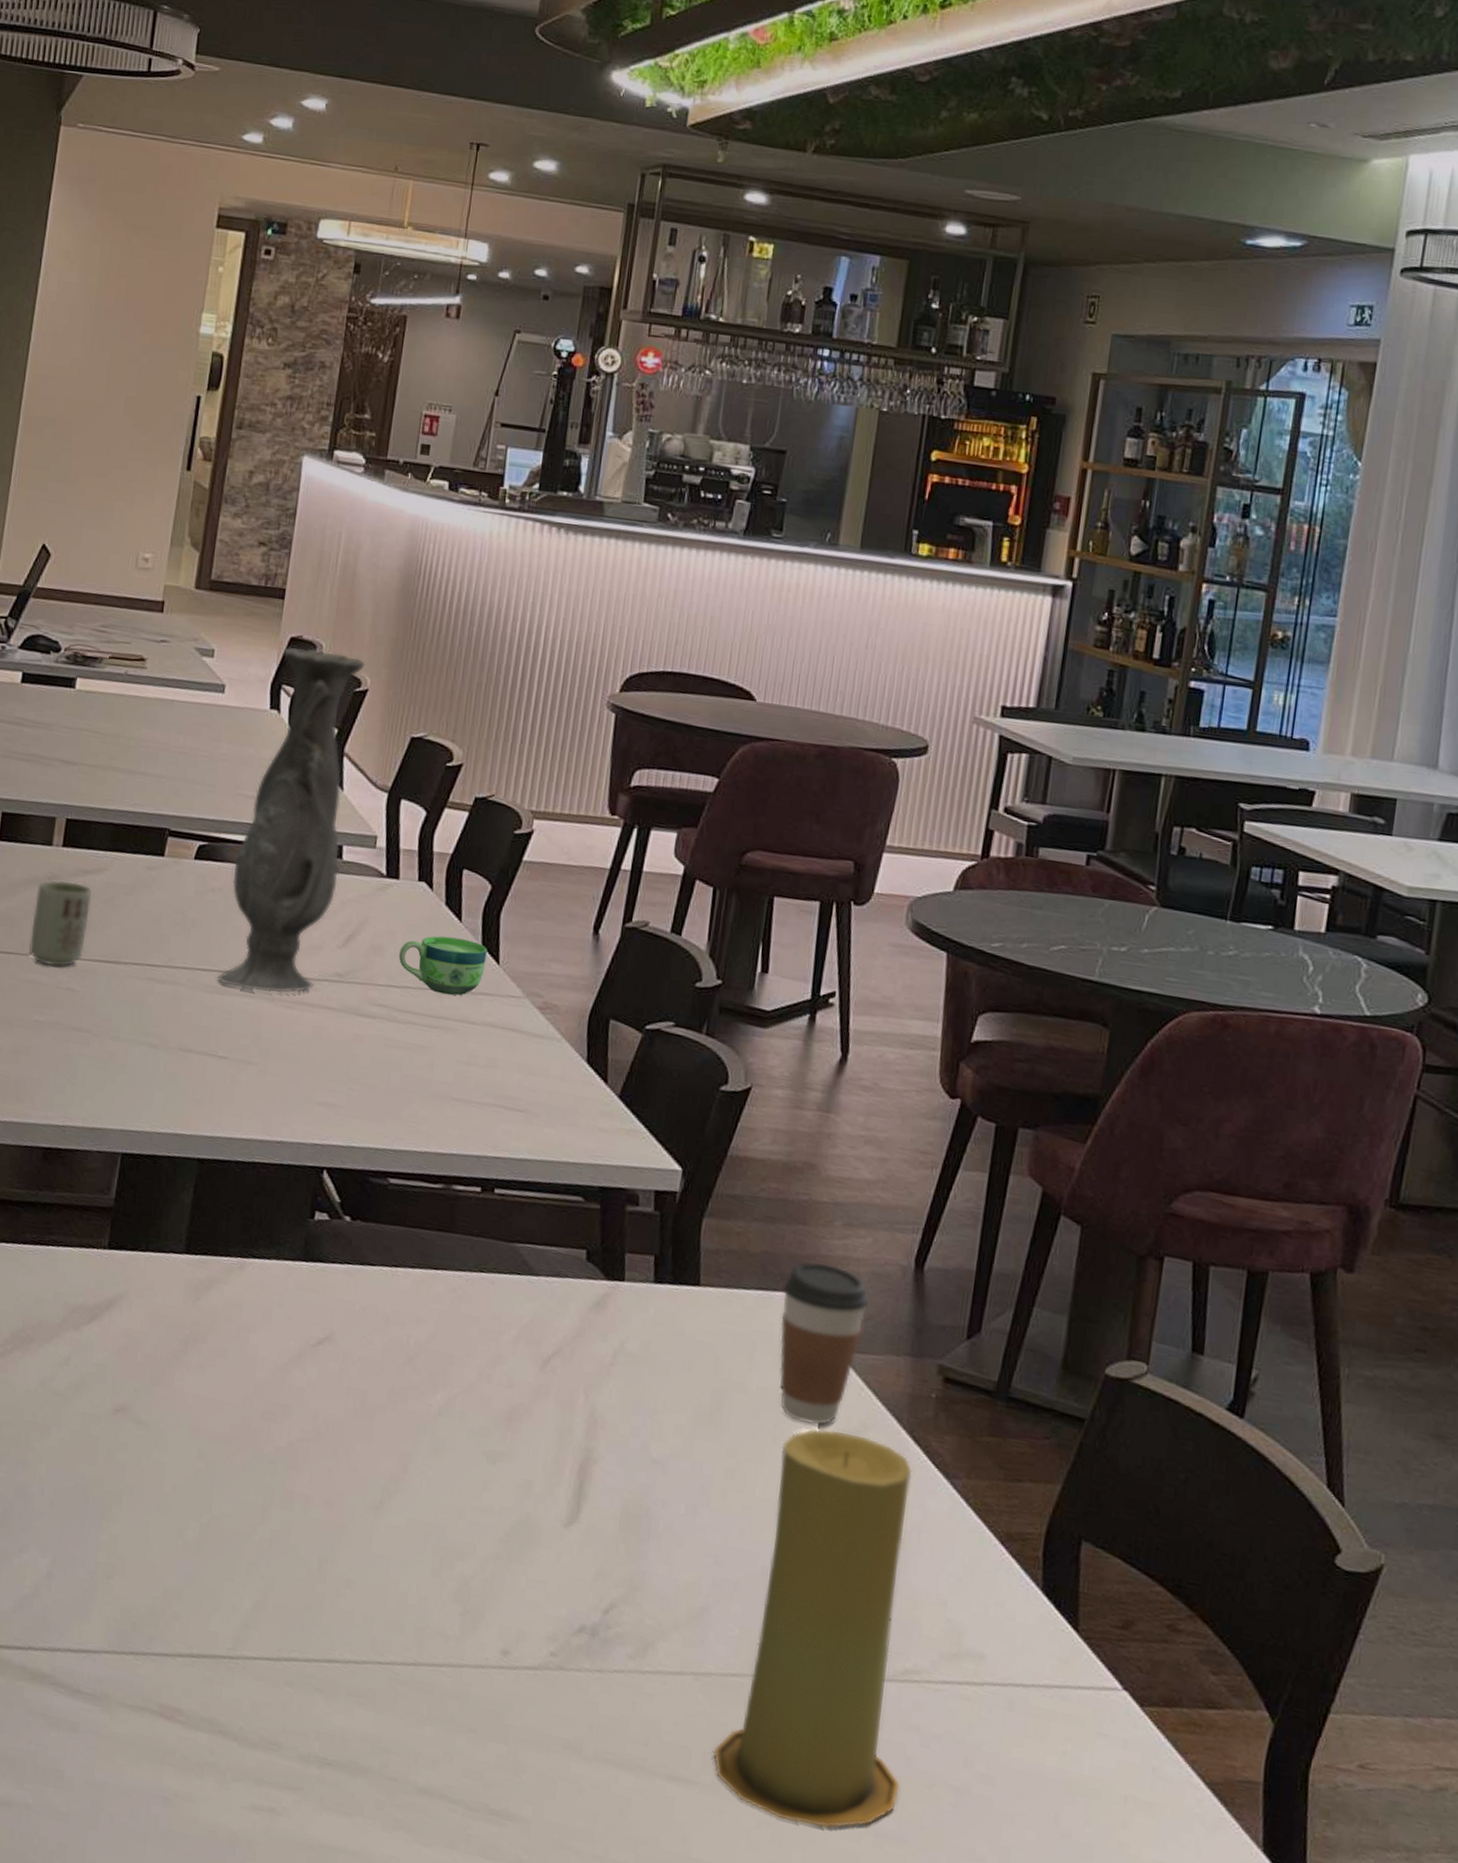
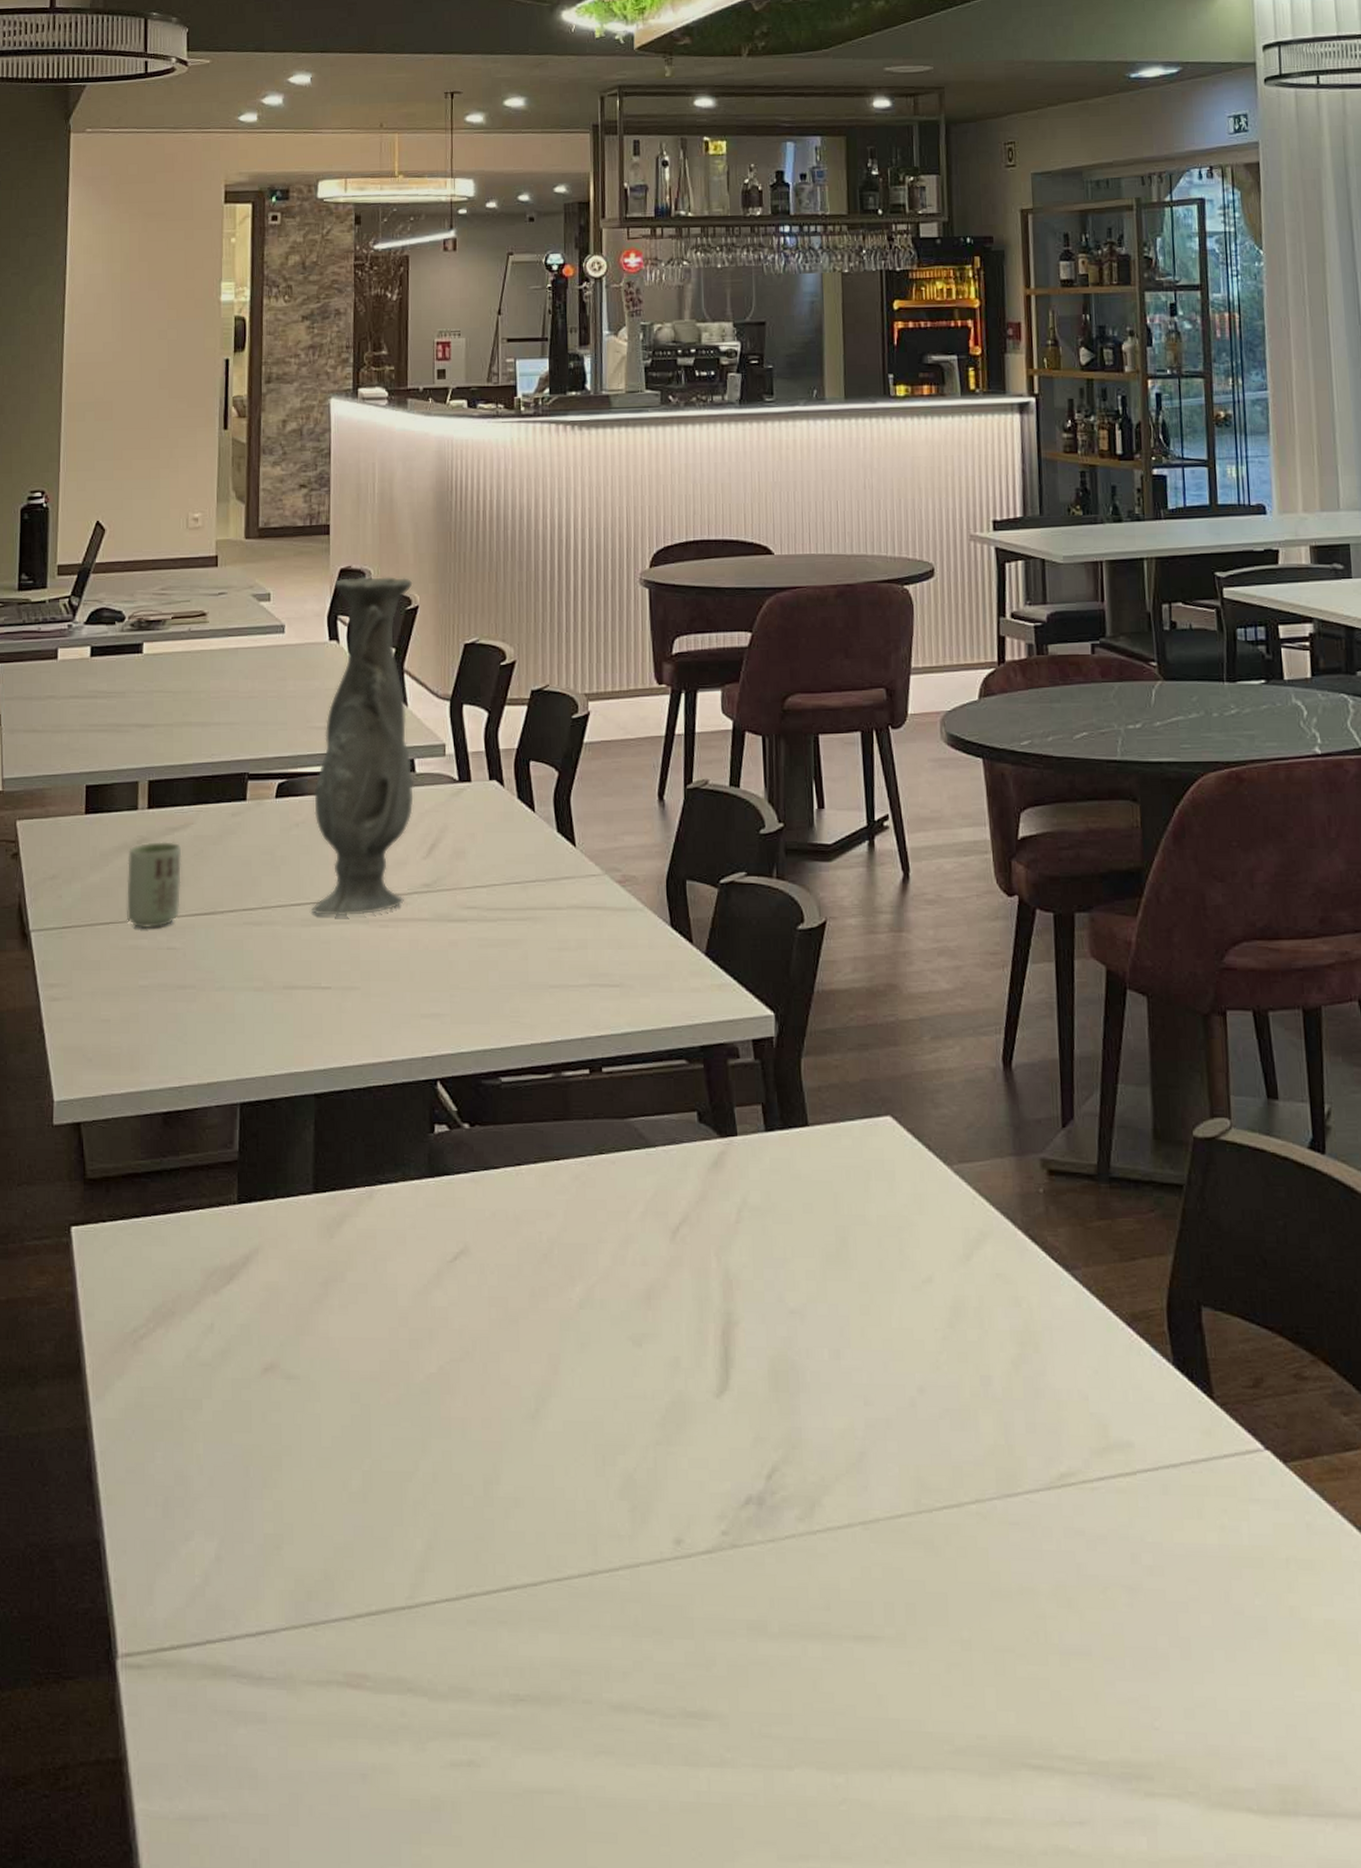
cup: present [398,936,487,996] -> none [480,828,563,886]
candle: present [713,1428,913,1828] -> none [892,1244,1076,1658]
coffee cup: present [779,1261,870,1426] -> none [884,1080,968,1242]

